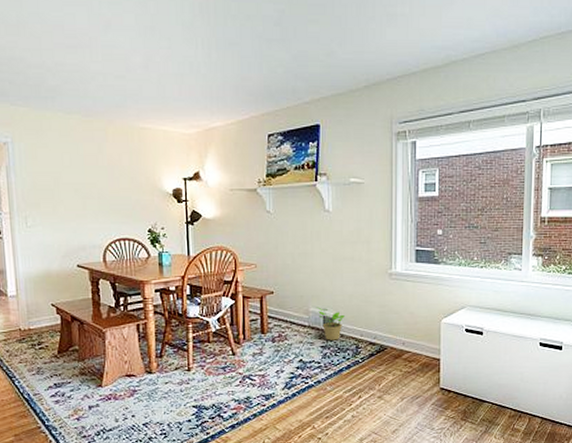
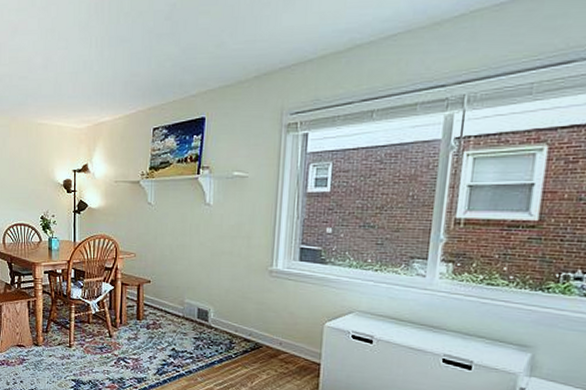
potted plant: present [317,307,345,341] -> none [192,299,220,334]

